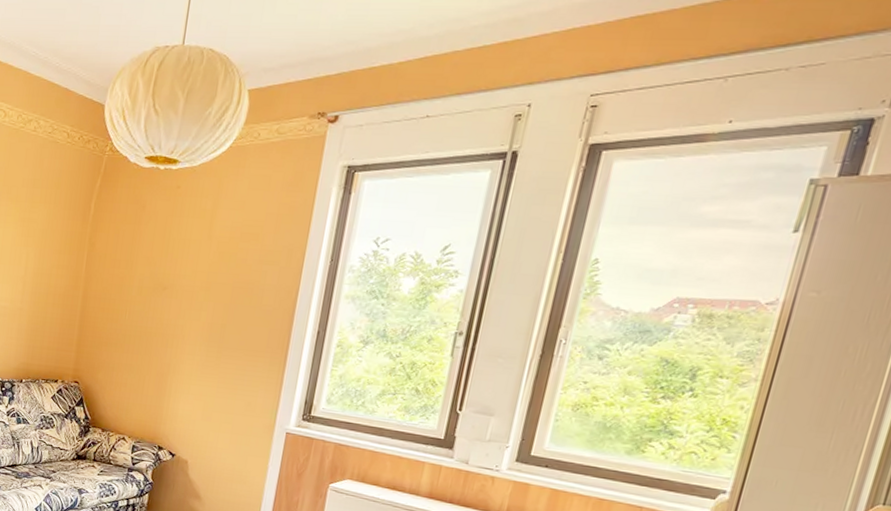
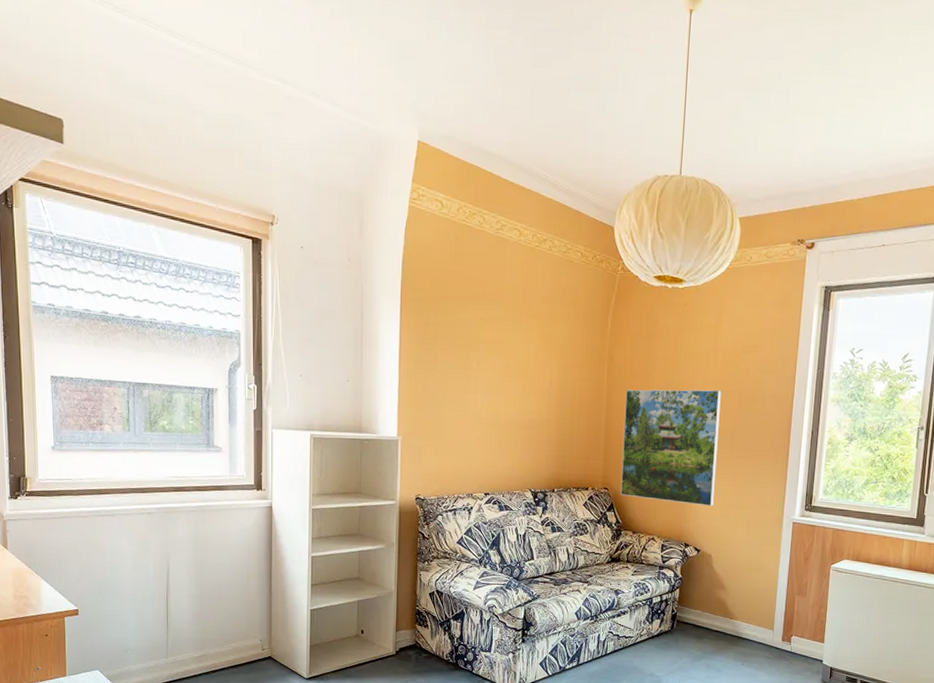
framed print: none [92,278,213,409] -> present [620,389,722,507]

